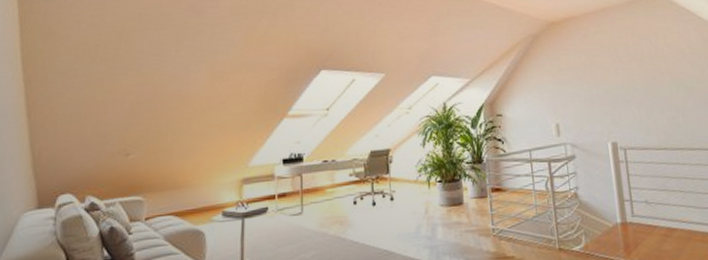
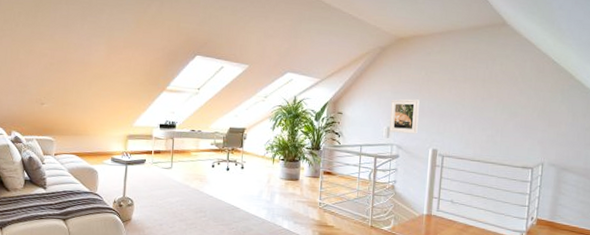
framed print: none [555,87,591,130] -> present [389,99,420,134]

